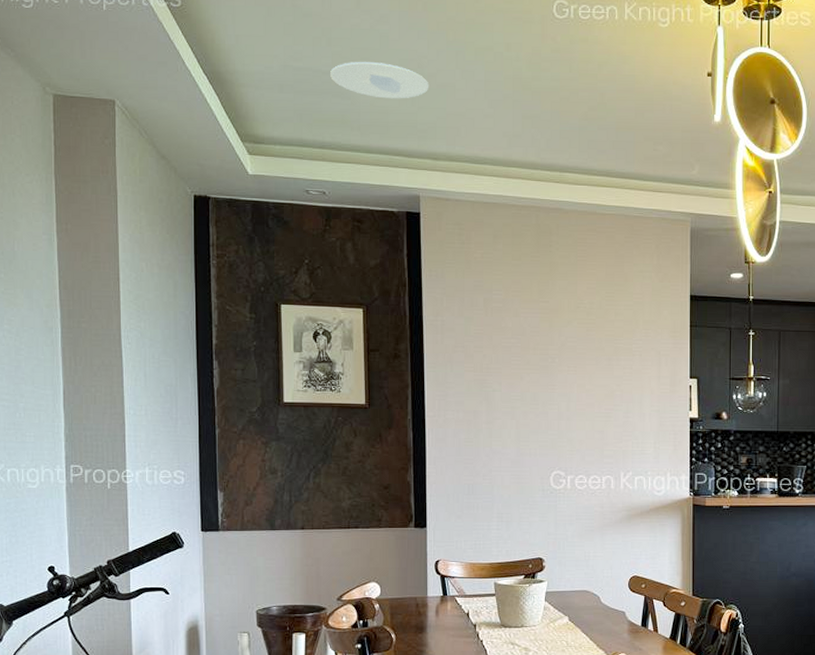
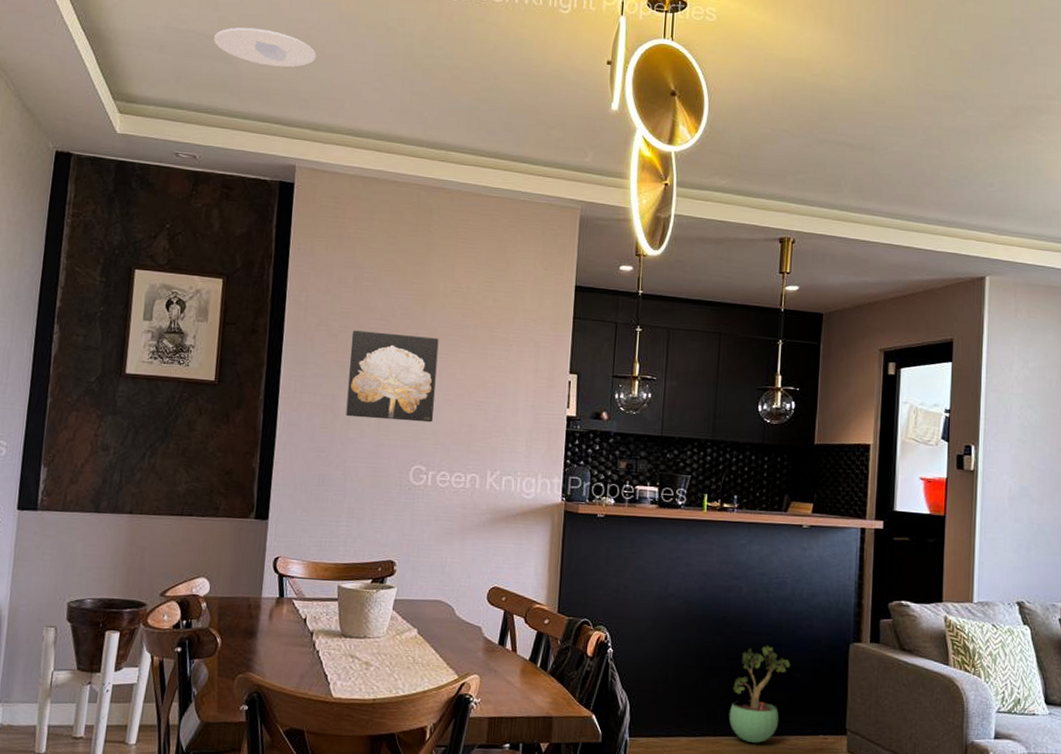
wall art: none [487,350,568,431] -> present [345,330,439,423]

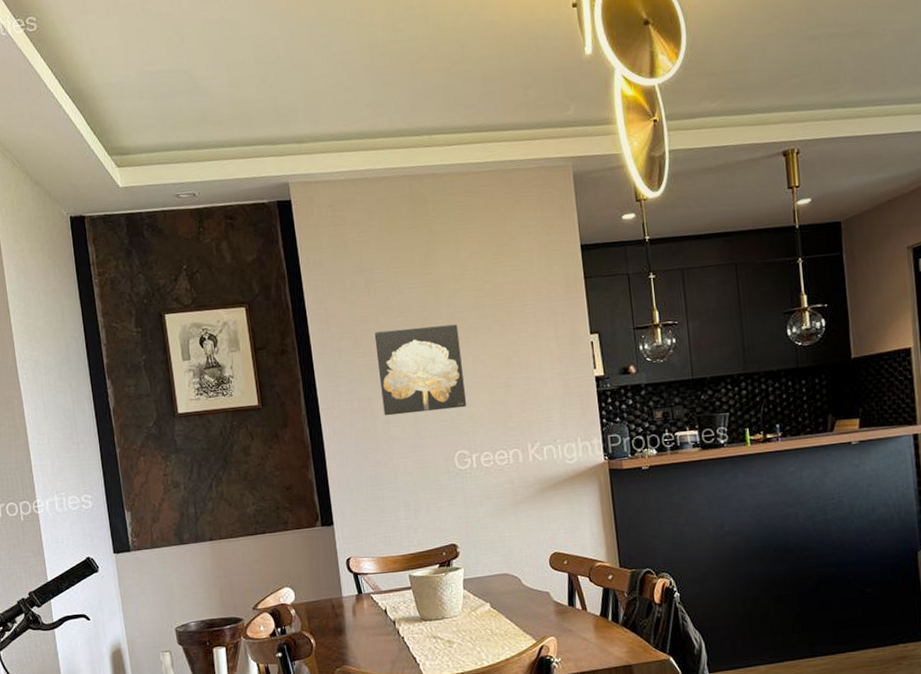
recessed light: present [214,27,317,68] -> none [186,52,286,89]
potted plant: present [729,645,791,744] -> none [804,566,860,662]

